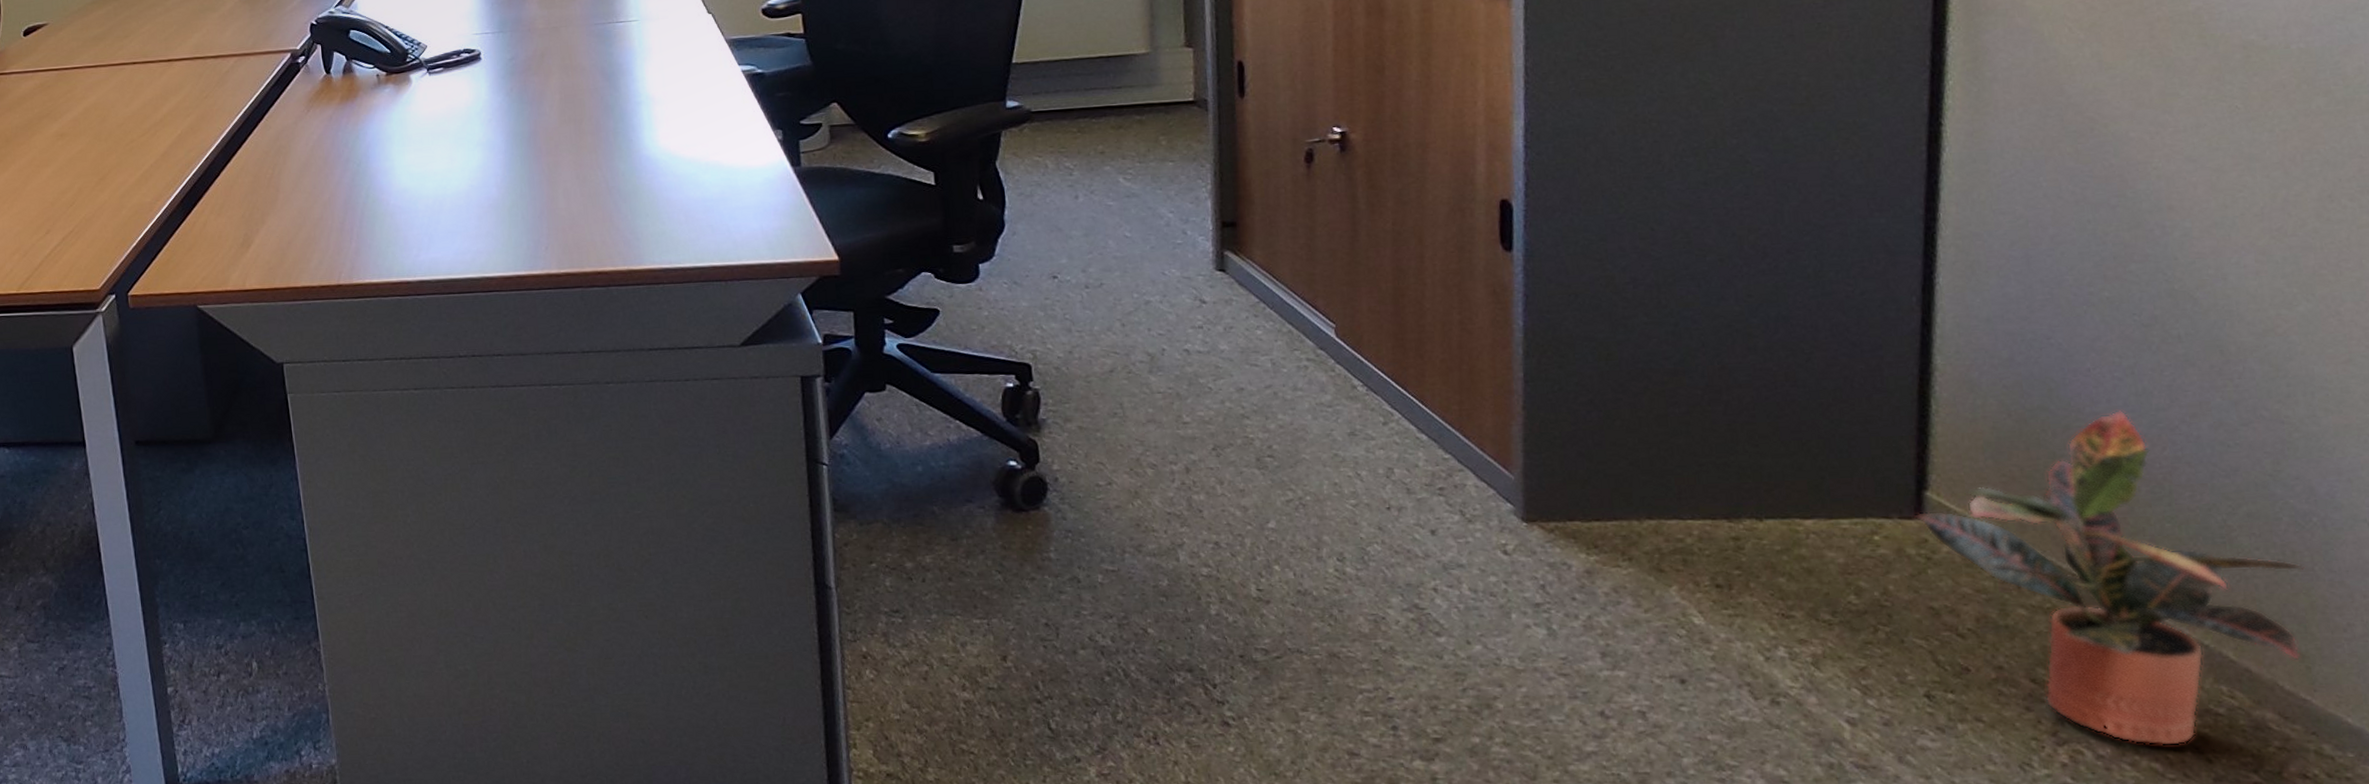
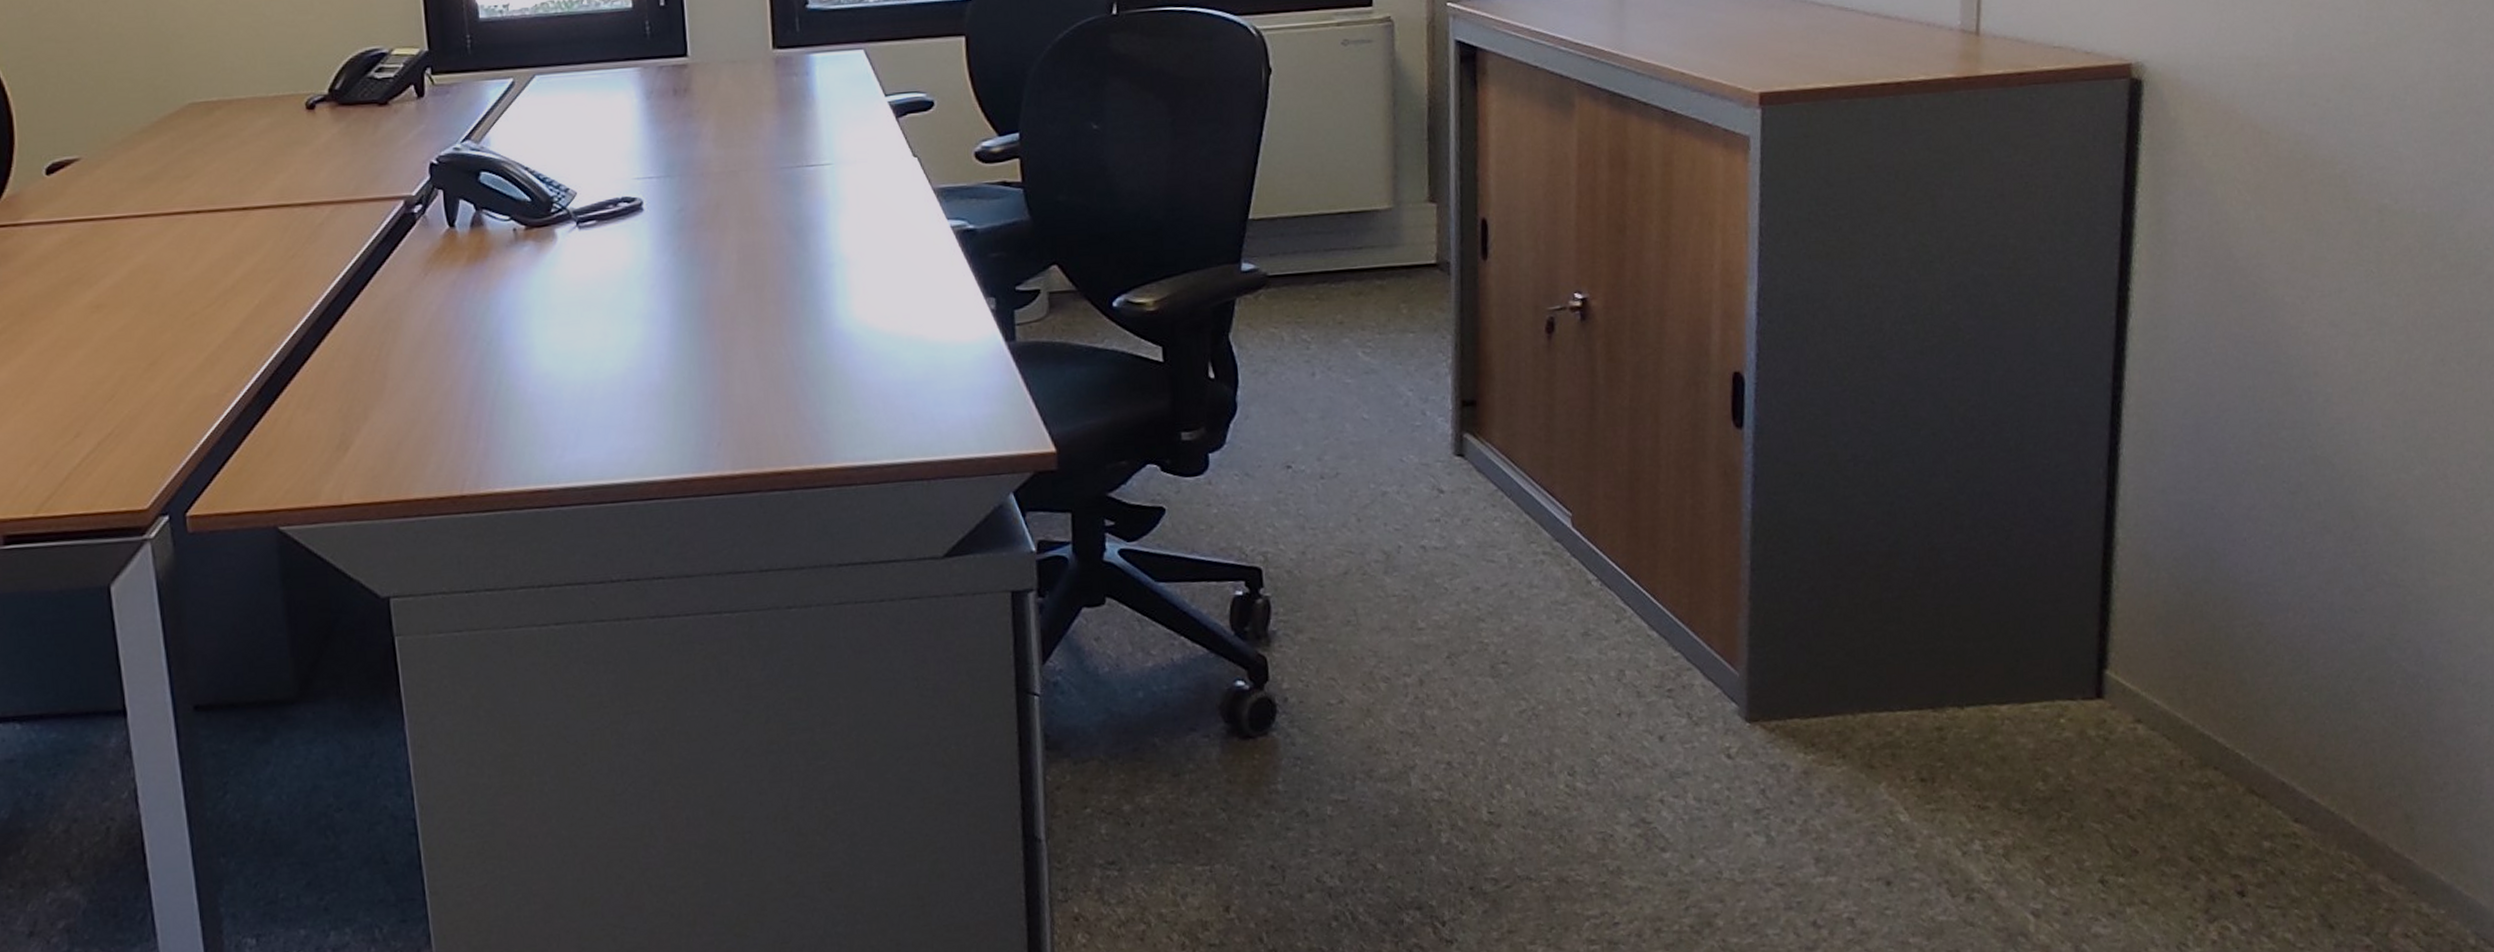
potted plant: present [1913,409,2305,747] -> none [2094,578,2412,916]

